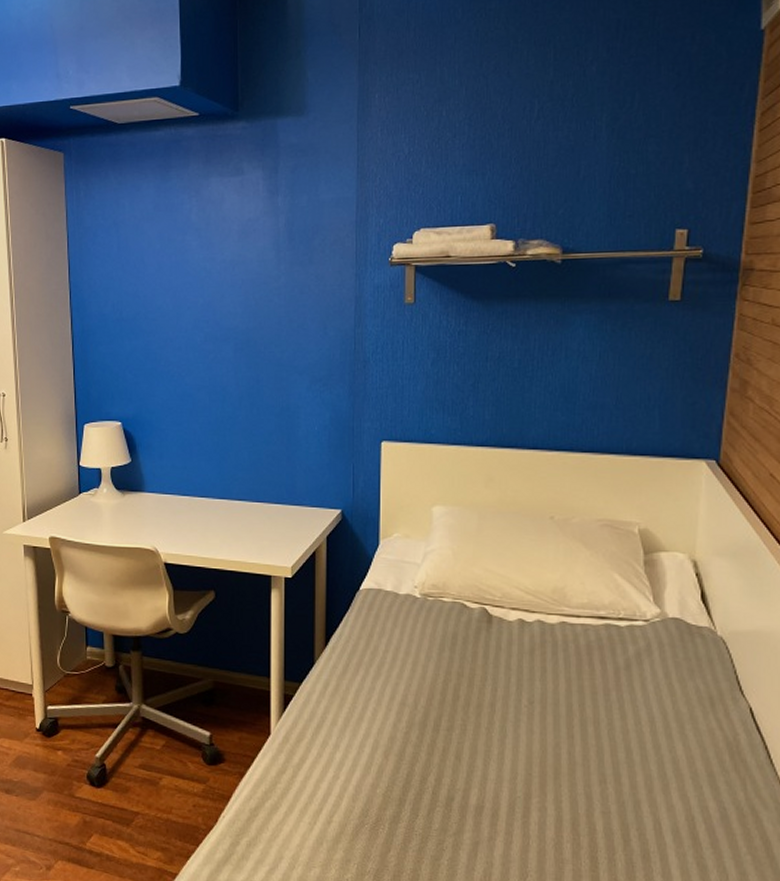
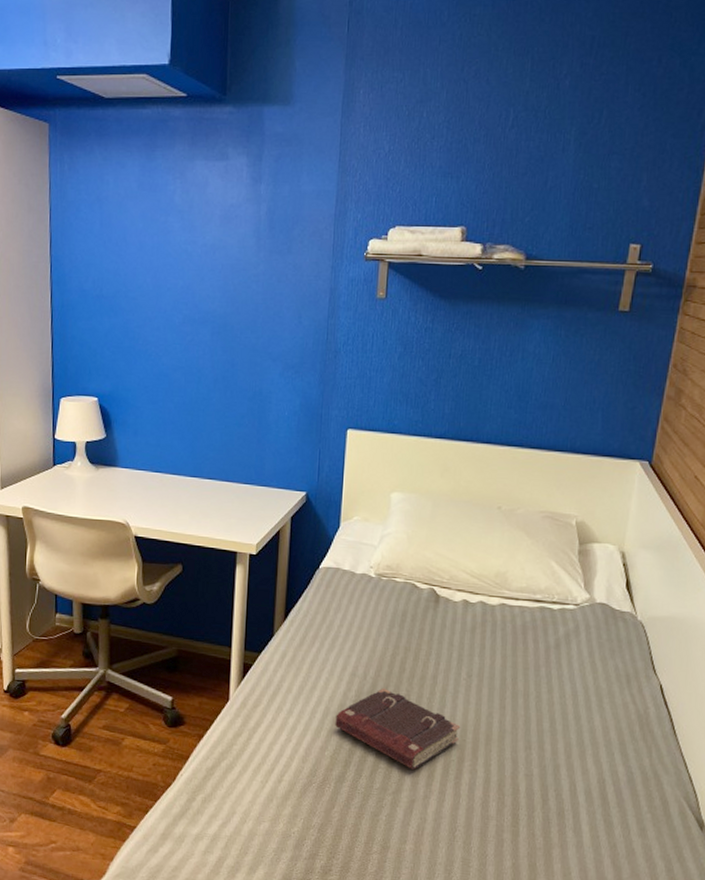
book: none [386,717,525,808] -> present [335,687,461,770]

